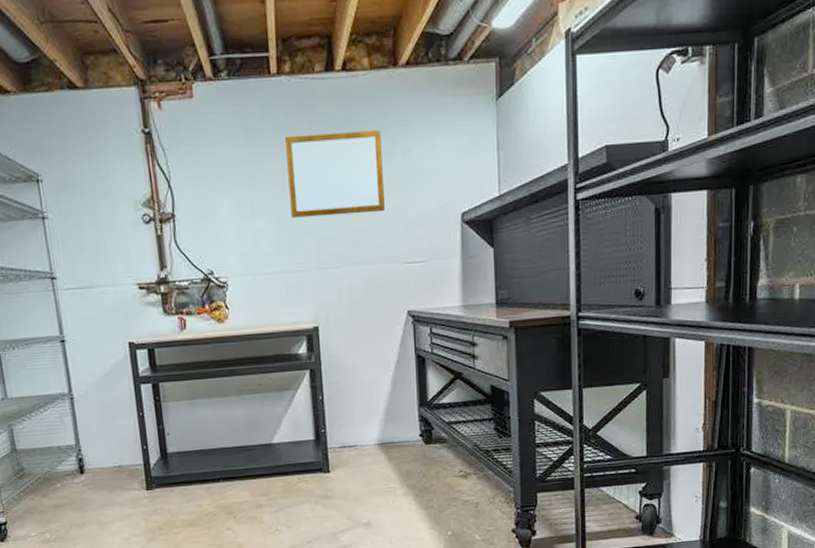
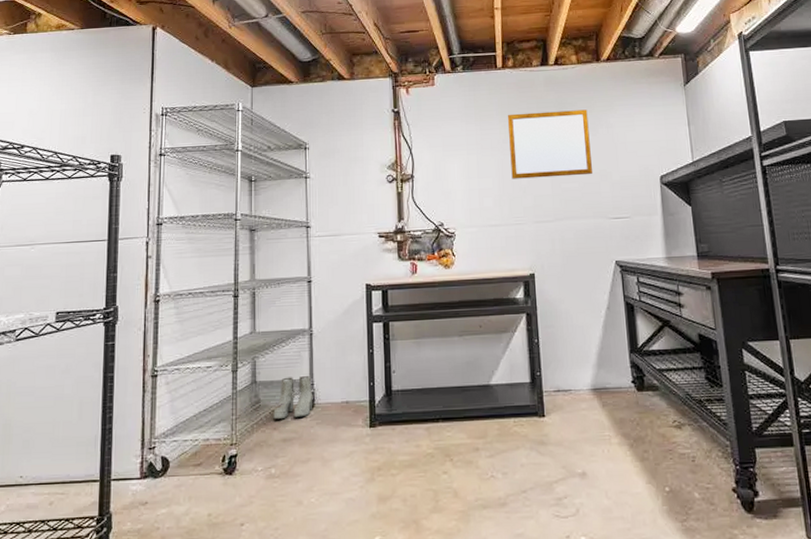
boots: none [40,442,83,487] -> present [273,376,313,420]

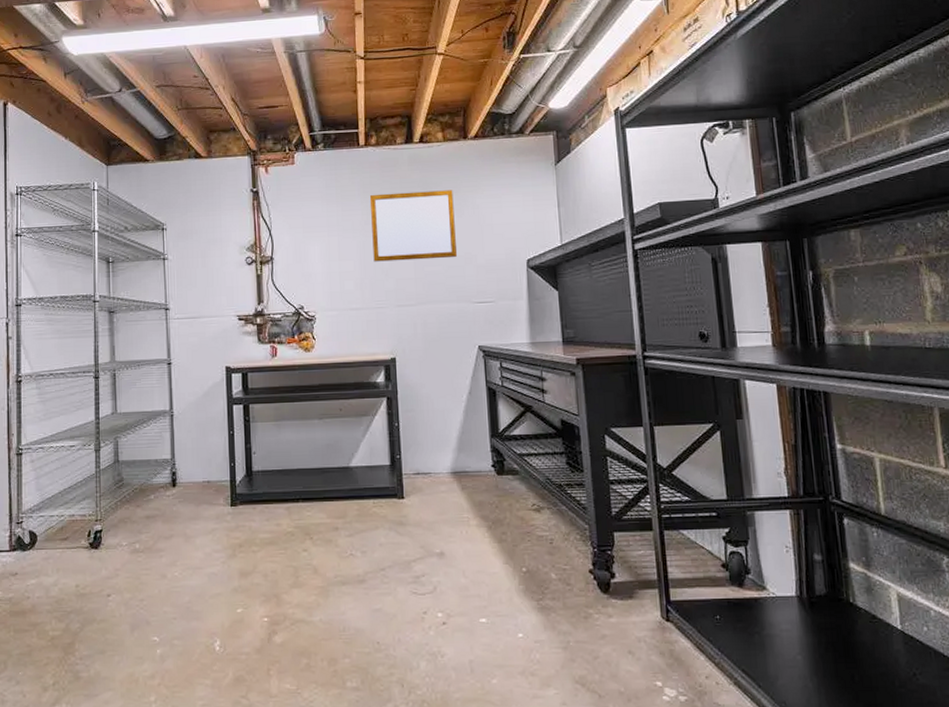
boots: present [273,376,313,420] -> none [136,456,175,498]

